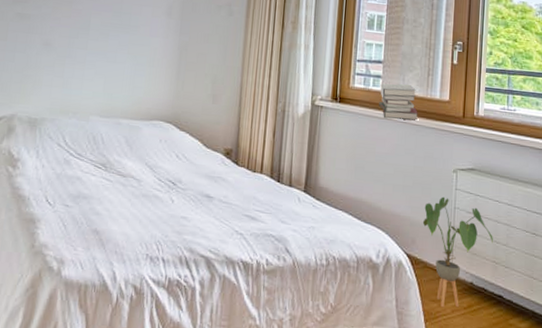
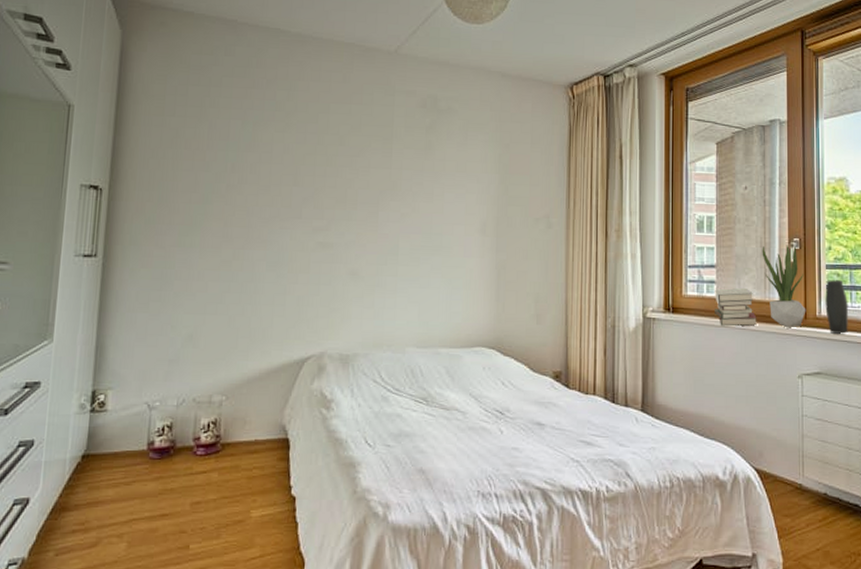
house plant: present [422,196,493,308] -> none [769,404,845,521]
potted plant: none [426,47,465,126] -> present [762,245,806,328]
vase: none [483,83,505,135] -> present [825,280,849,334]

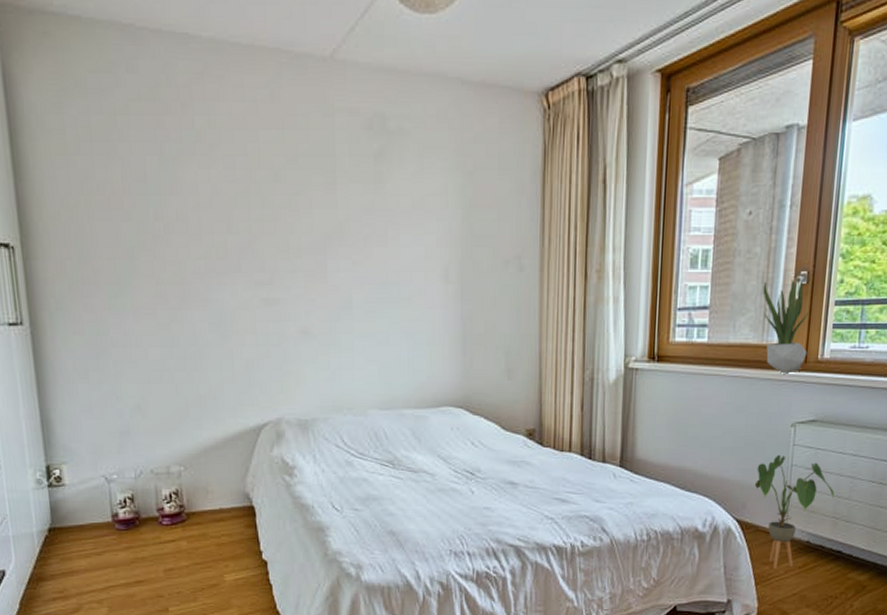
books: present [715,287,757,327] -> none [704,330,751,374]
house plant: none [769,404,845,521] -> present [754,454,834,568]
vase: present [825,280,849,334] -> none [829,318,856,378]

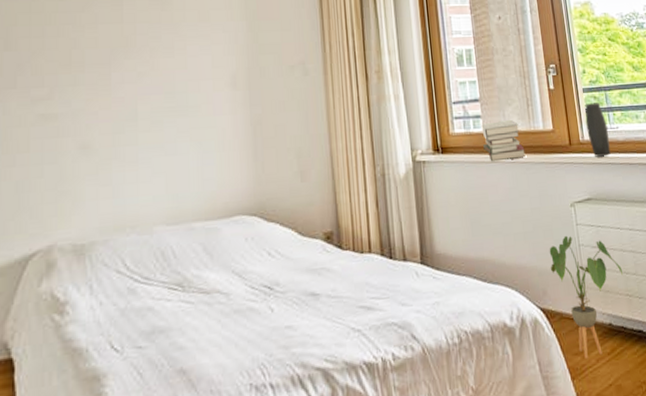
books: none [704,330,751,374] -> present [481,119,526,162]
potted plant: present [762,279,808,374] -> none [521,72,570,157]
vase: none [829,318,856,378] -> present [585,103,611,157]

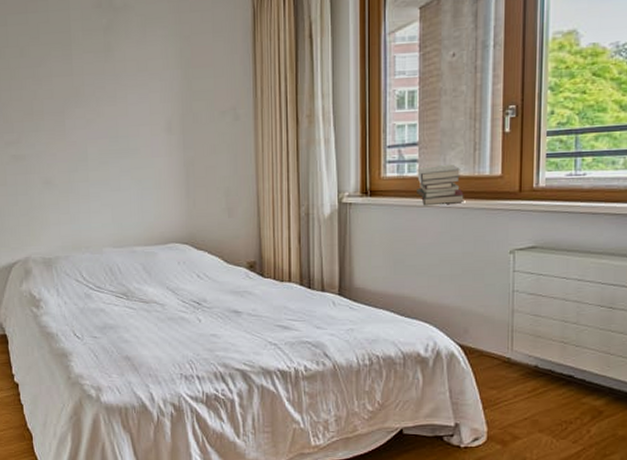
house plant: present [549,235,623,358] -> none [475,281,560,393]
vase: present [585,103,611,157] -> none [544,147,572,205]

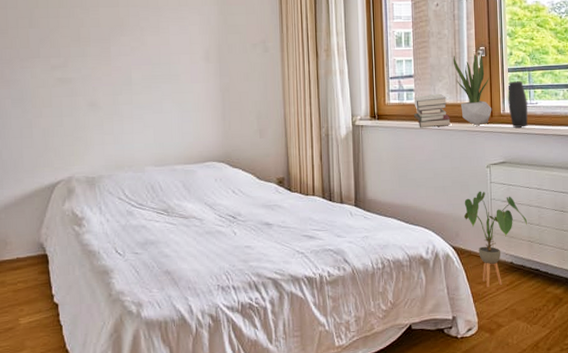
potted plant: none [471,113,522,203] -> present [453,53,492,126]
house plant: none [475,281,560,393] -> present [463,191,527,287]
vase: none [544,147,572,205] -> present [508,81,528,128]

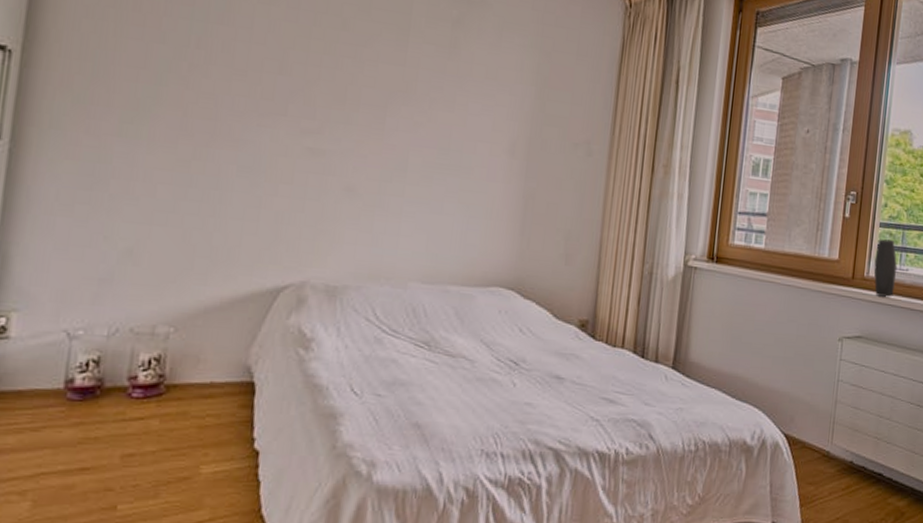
books: present [413,93,451,128] -> none [761,240,804,283]
potted plant: present [453,53,492,126] -> none [816,197,856,288]
house plant: present [463,191,527,287] -> none [802,368,877,490]

